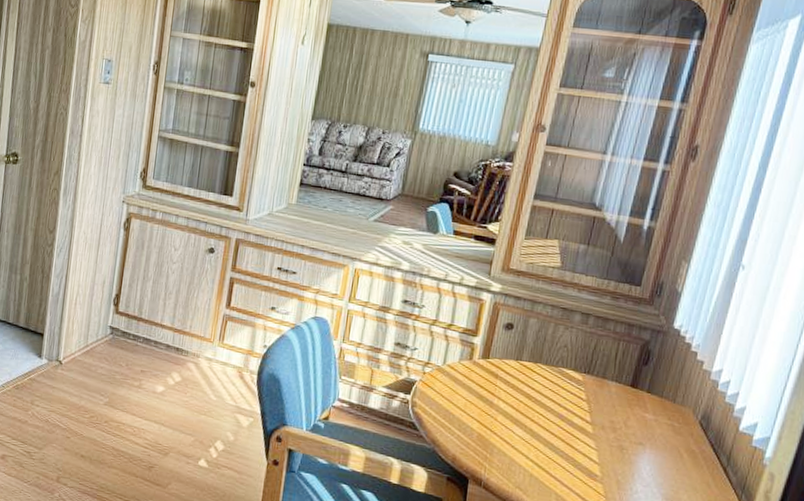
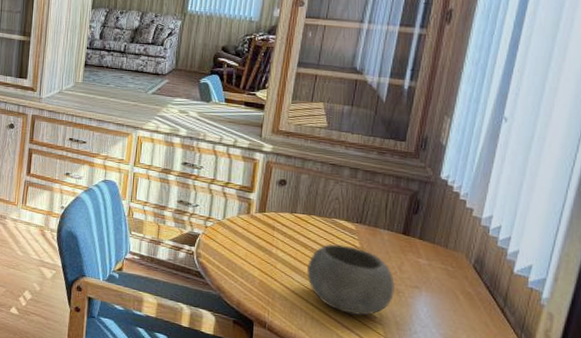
bowl: none [528,395,620,474] -> present [306,244,396,316]

